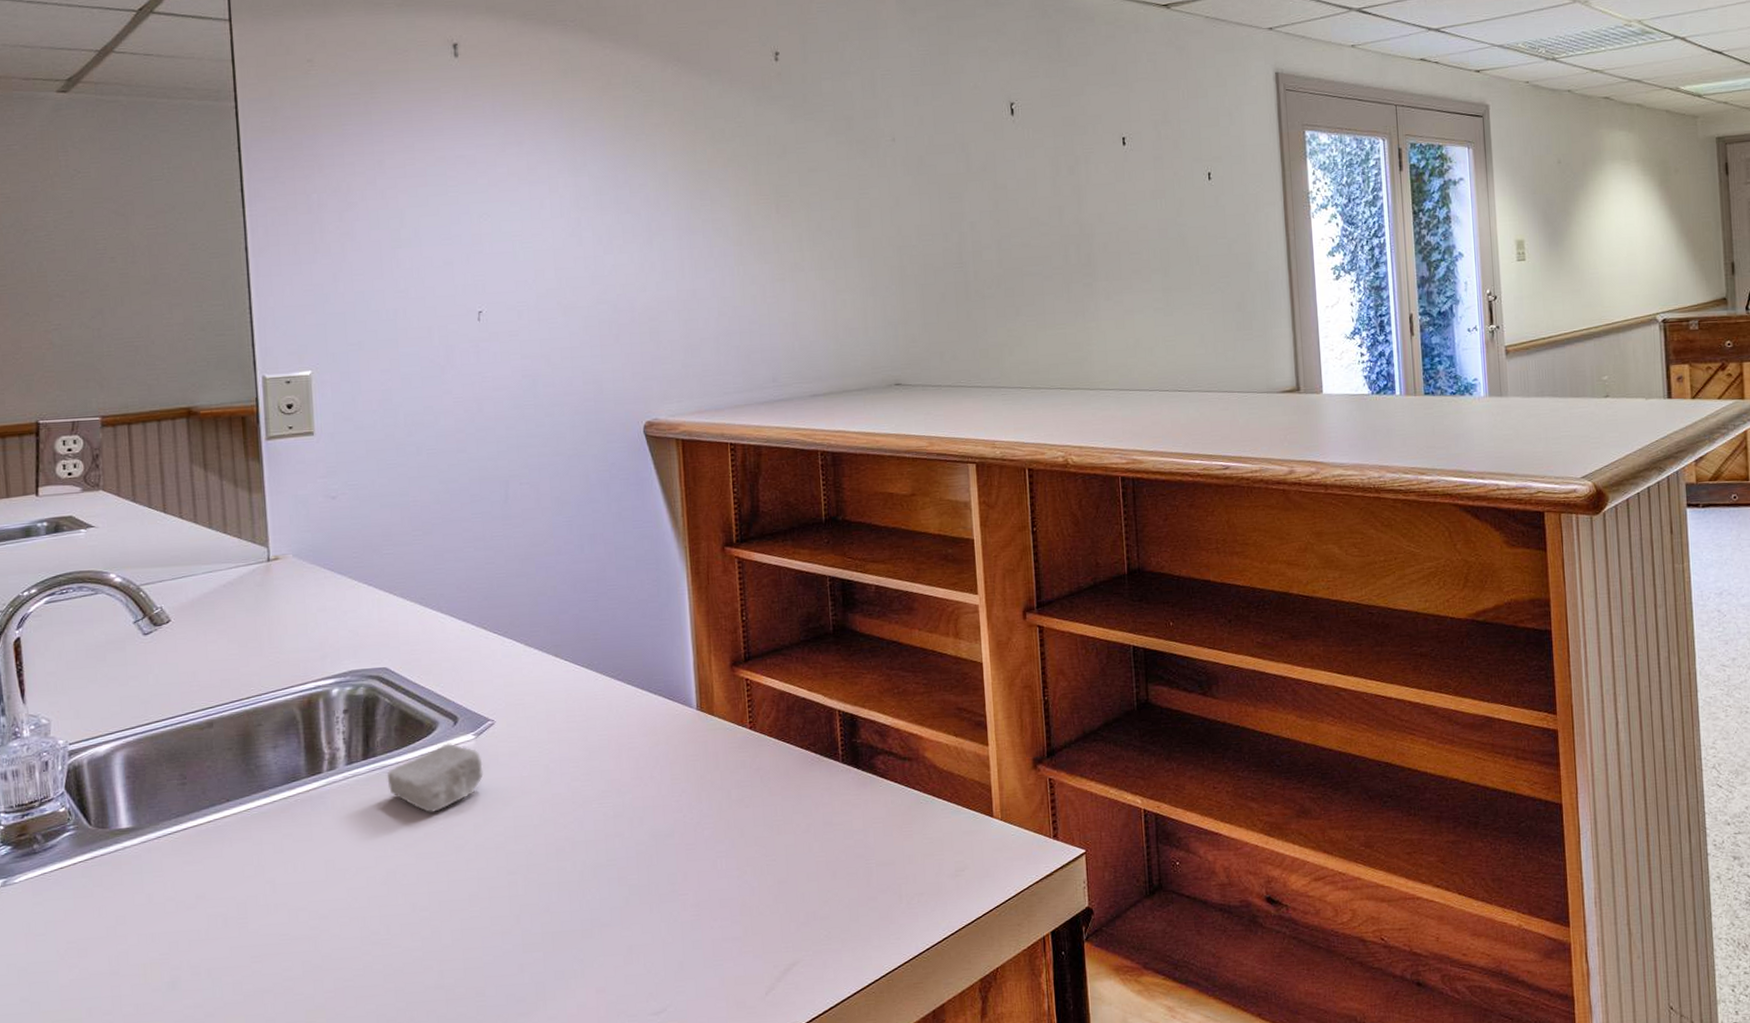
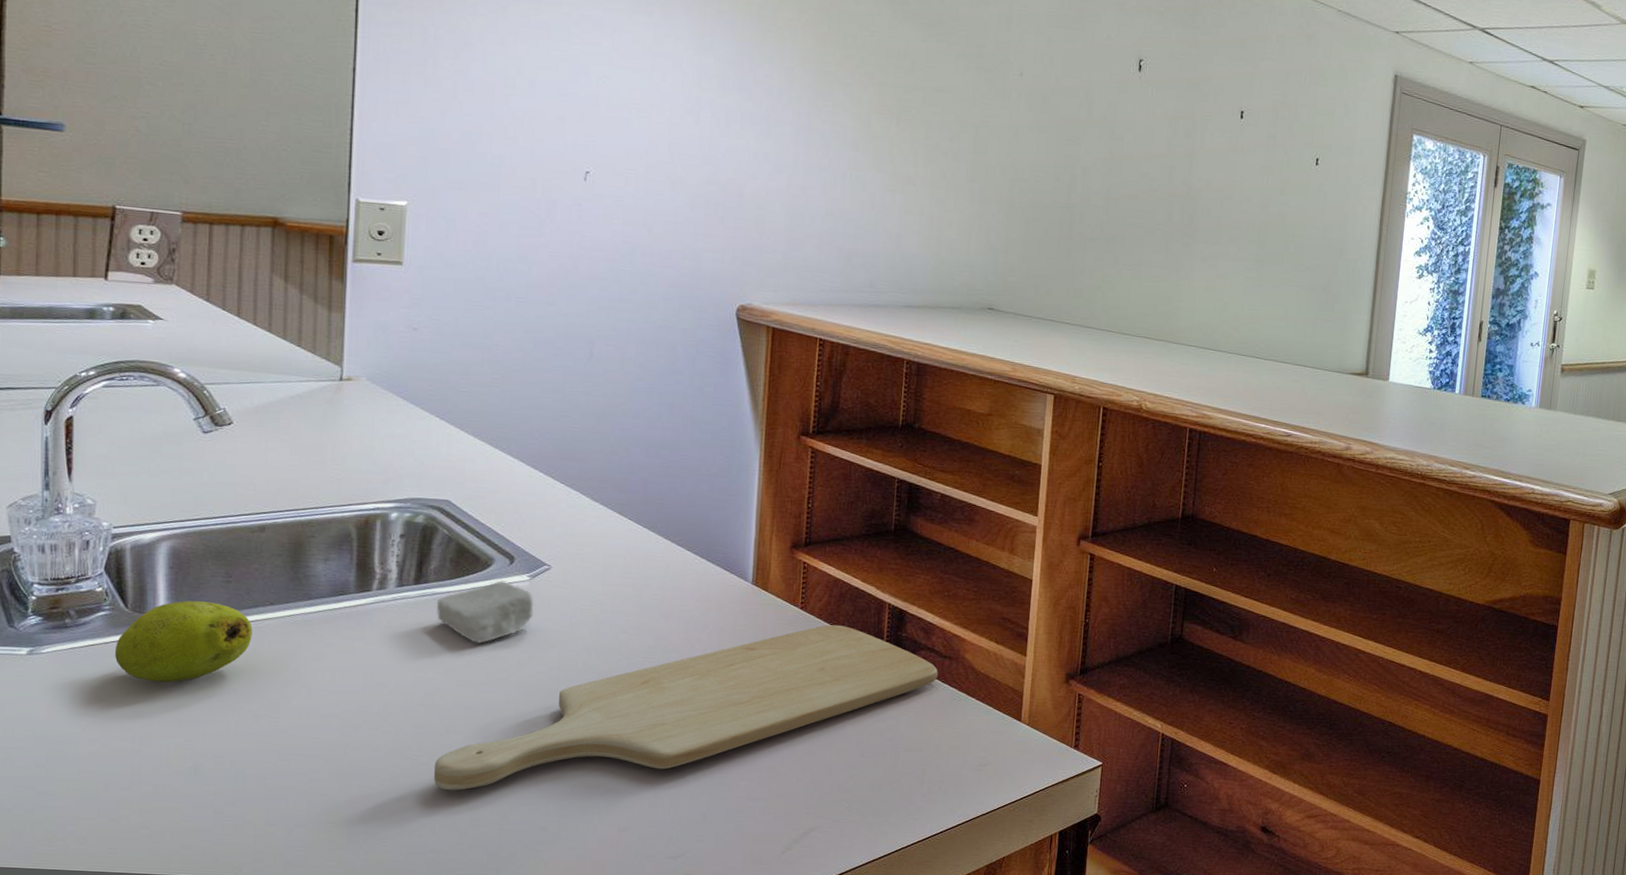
fruit: none [83,807,213,898] -> present [114,600,253,683]
chopping board: none [405,740,900,973] -> present [433,625,939,791]

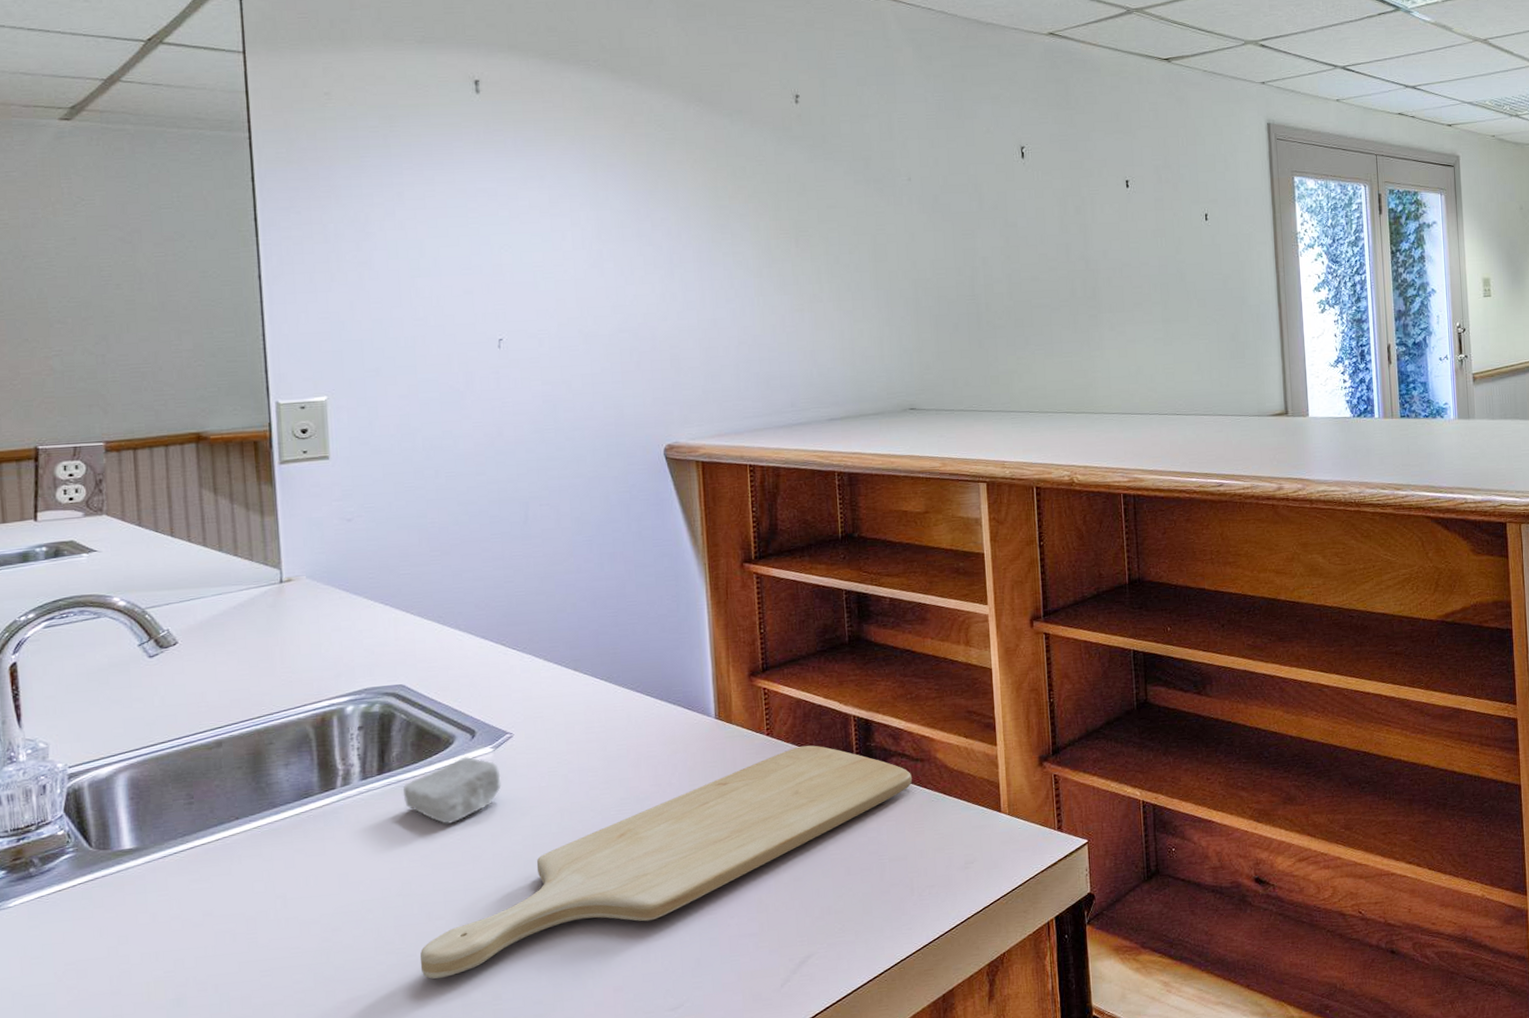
fruit: present [114,600,253,683] -> none [83,826,221,918]

